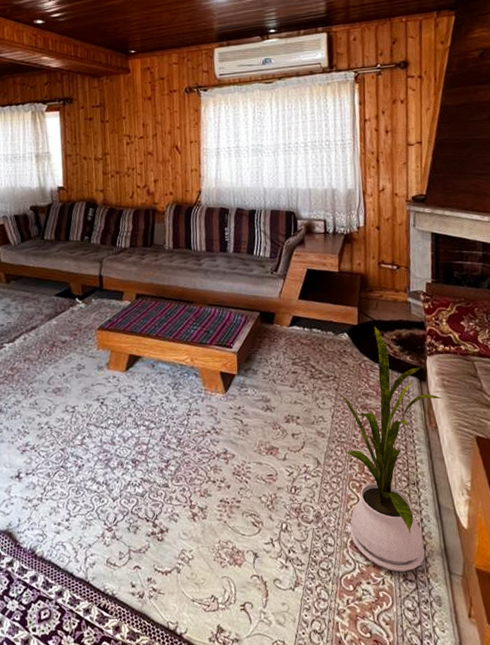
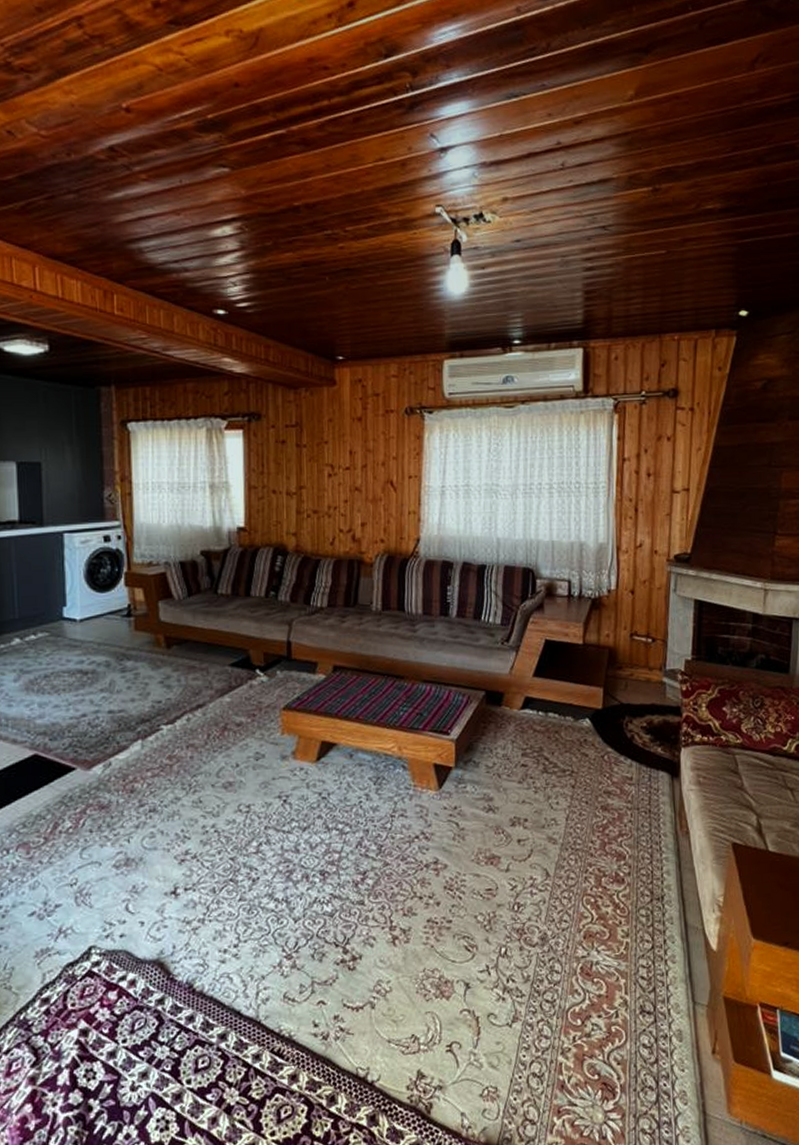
house plant: present [336,326,443,572] -> none [572,710,698,1003]

